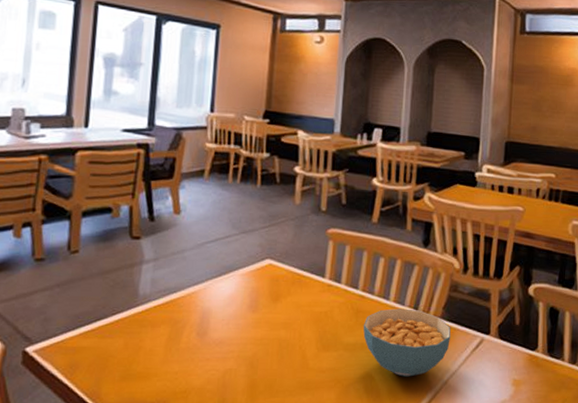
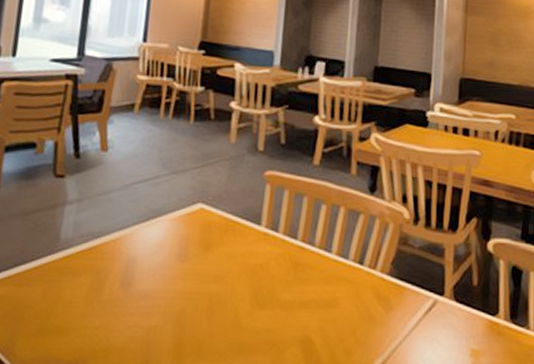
cereal bowl: present [363,308,451,377] -> none [302,262,400,342]

